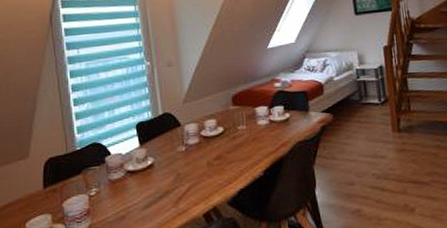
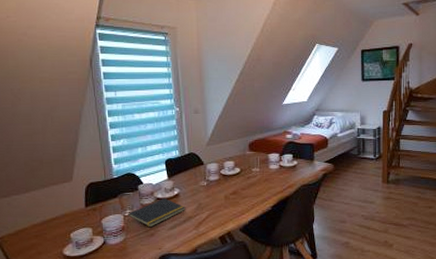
notepad: none [94,169,162,209] -> present [128,197,186,228]

